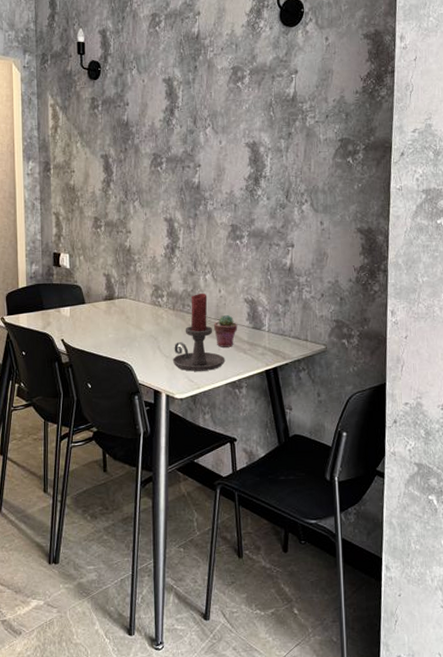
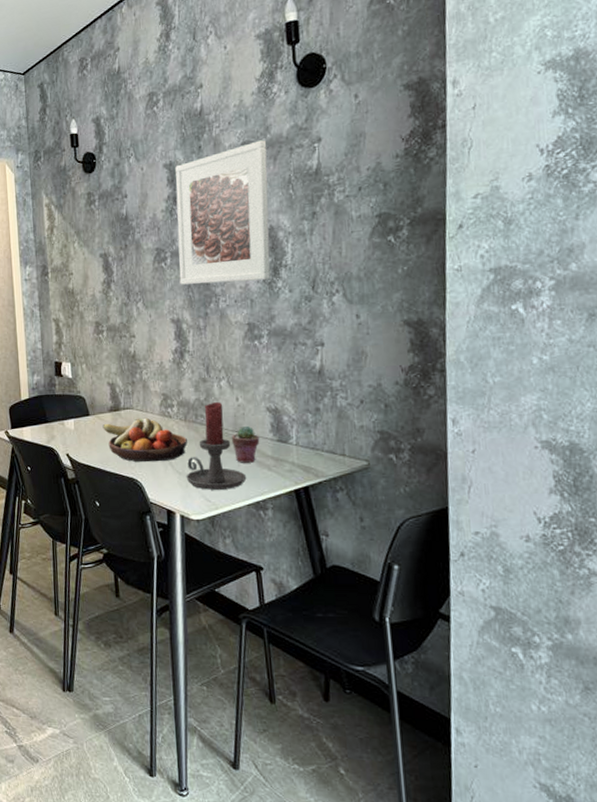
fruit bowl: none [97,306,175,347] -> present [102,417,187,462]
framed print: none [173,67,253,188] -> present [175,140,270,285]

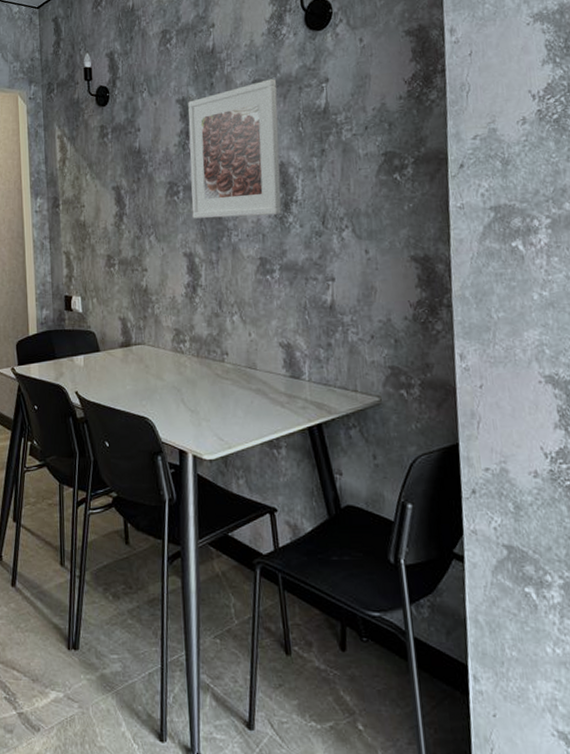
fruit bowl: present [102,417,187,462] -> none [113,353,200,400]
candle holder: present [186,401,247,490] -> none [198,336,260,428]
potted succulent: present [232,425,260,463] -> none [245,361,273,400]

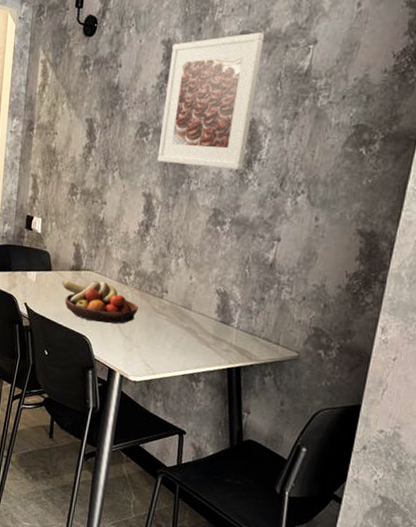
fruit bowl: none [113,353,200,400] -> present [62,280,138,324]

